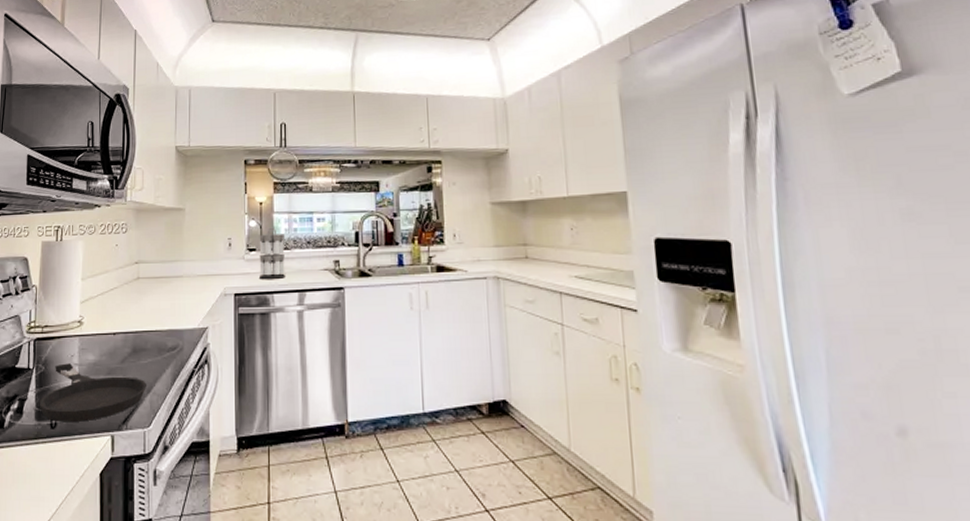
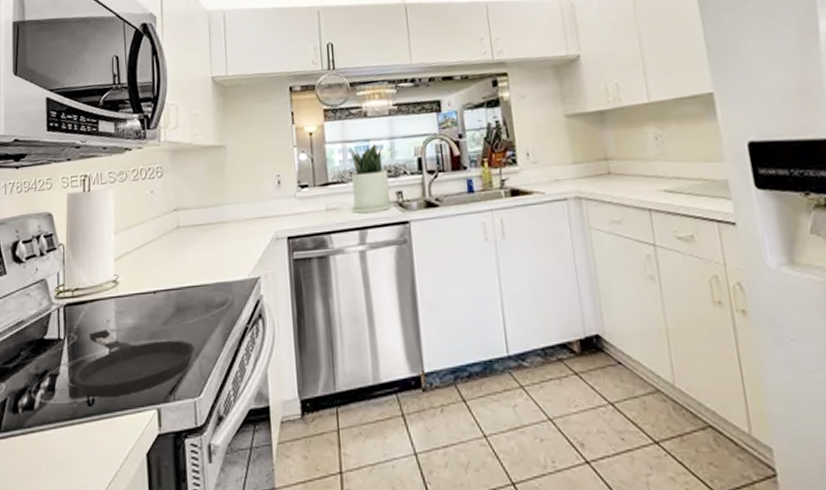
spice rack: present [259,227,285,280] -> none [311,159,343,220]
planter: none [292,216,332,278] -> present [349,143,395,214]

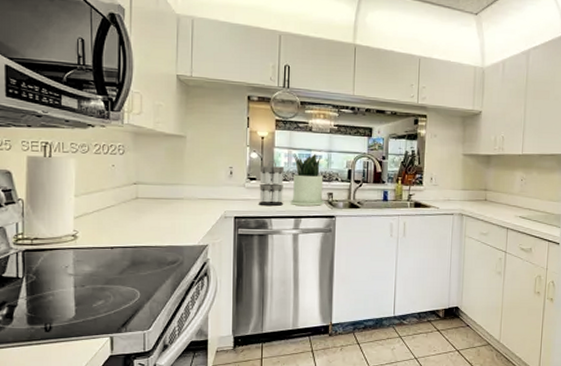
frying pan: present [73,329,196,398] -> none [31,273,147,326]
spice rack: none [311,159,343,220] -> present [259,160,284,207]

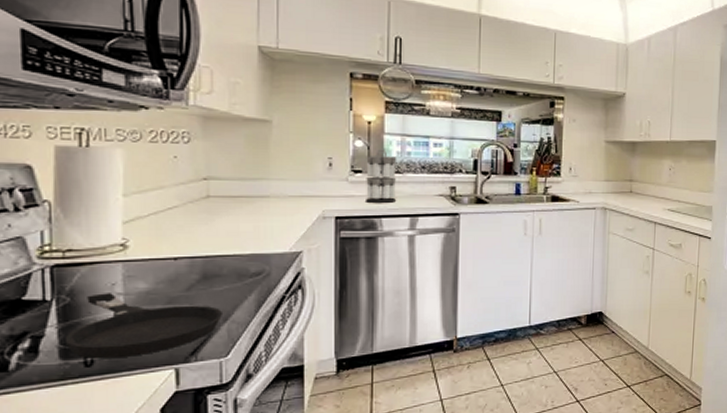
frying pan: none [31,273,147,326] -> present [64,293,224,359]
planter: present [289,153,325,207] -> none [403,140,447,203]

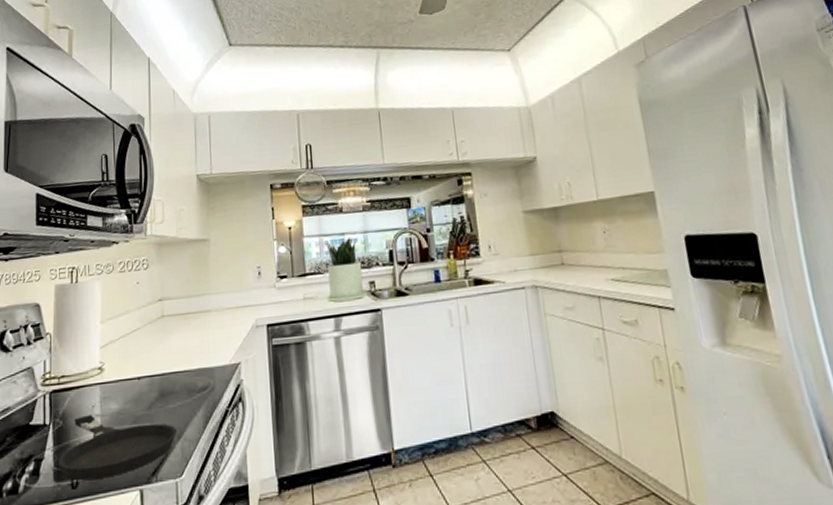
spice rack: present [366,149,396,204] -> none [289,252,319,308]
planter: none [403,140,447,203] -> present [326,237,367,302]

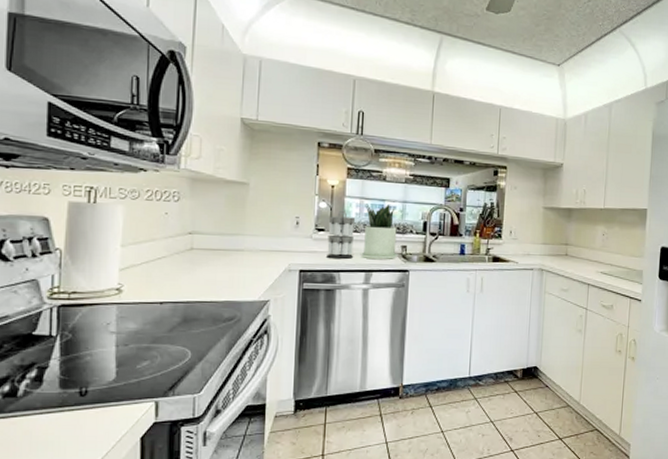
frying pan: present [57,415,178,481] -> none [64,331,199,390]
spice rack: none [289,252,319,308] -> present [327,210,355,260]

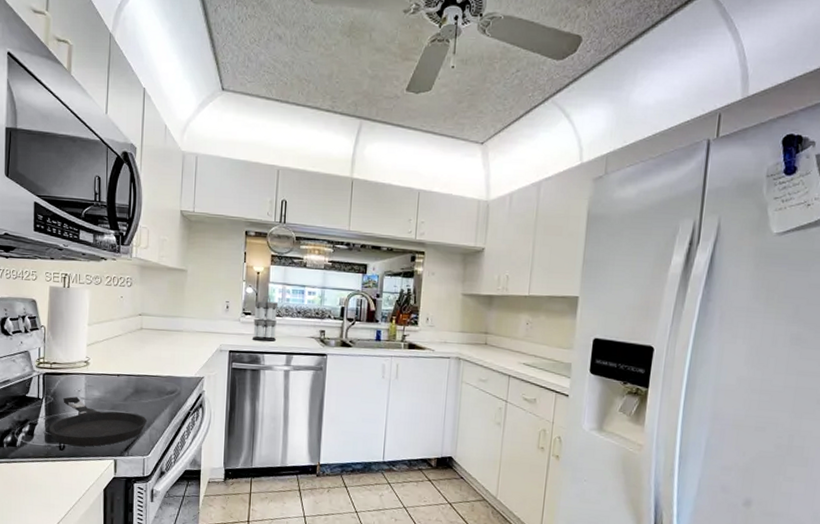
frying pan: none [64,331,199,390] -> present [48,396,148,447]
planter: present [360,203,399,260] -> none [282,289,317,344]

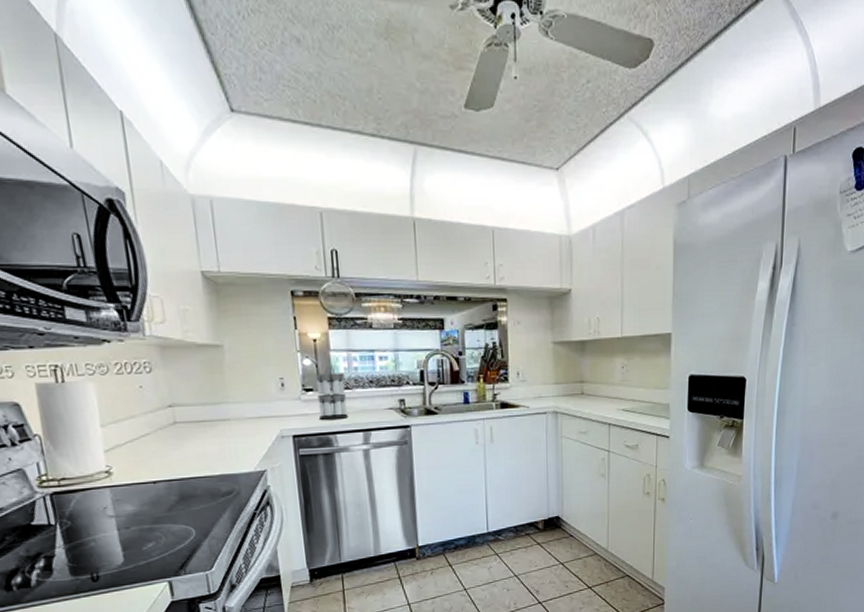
frying pan: present [48,396,148,447] -> none [71,516,204,575]

